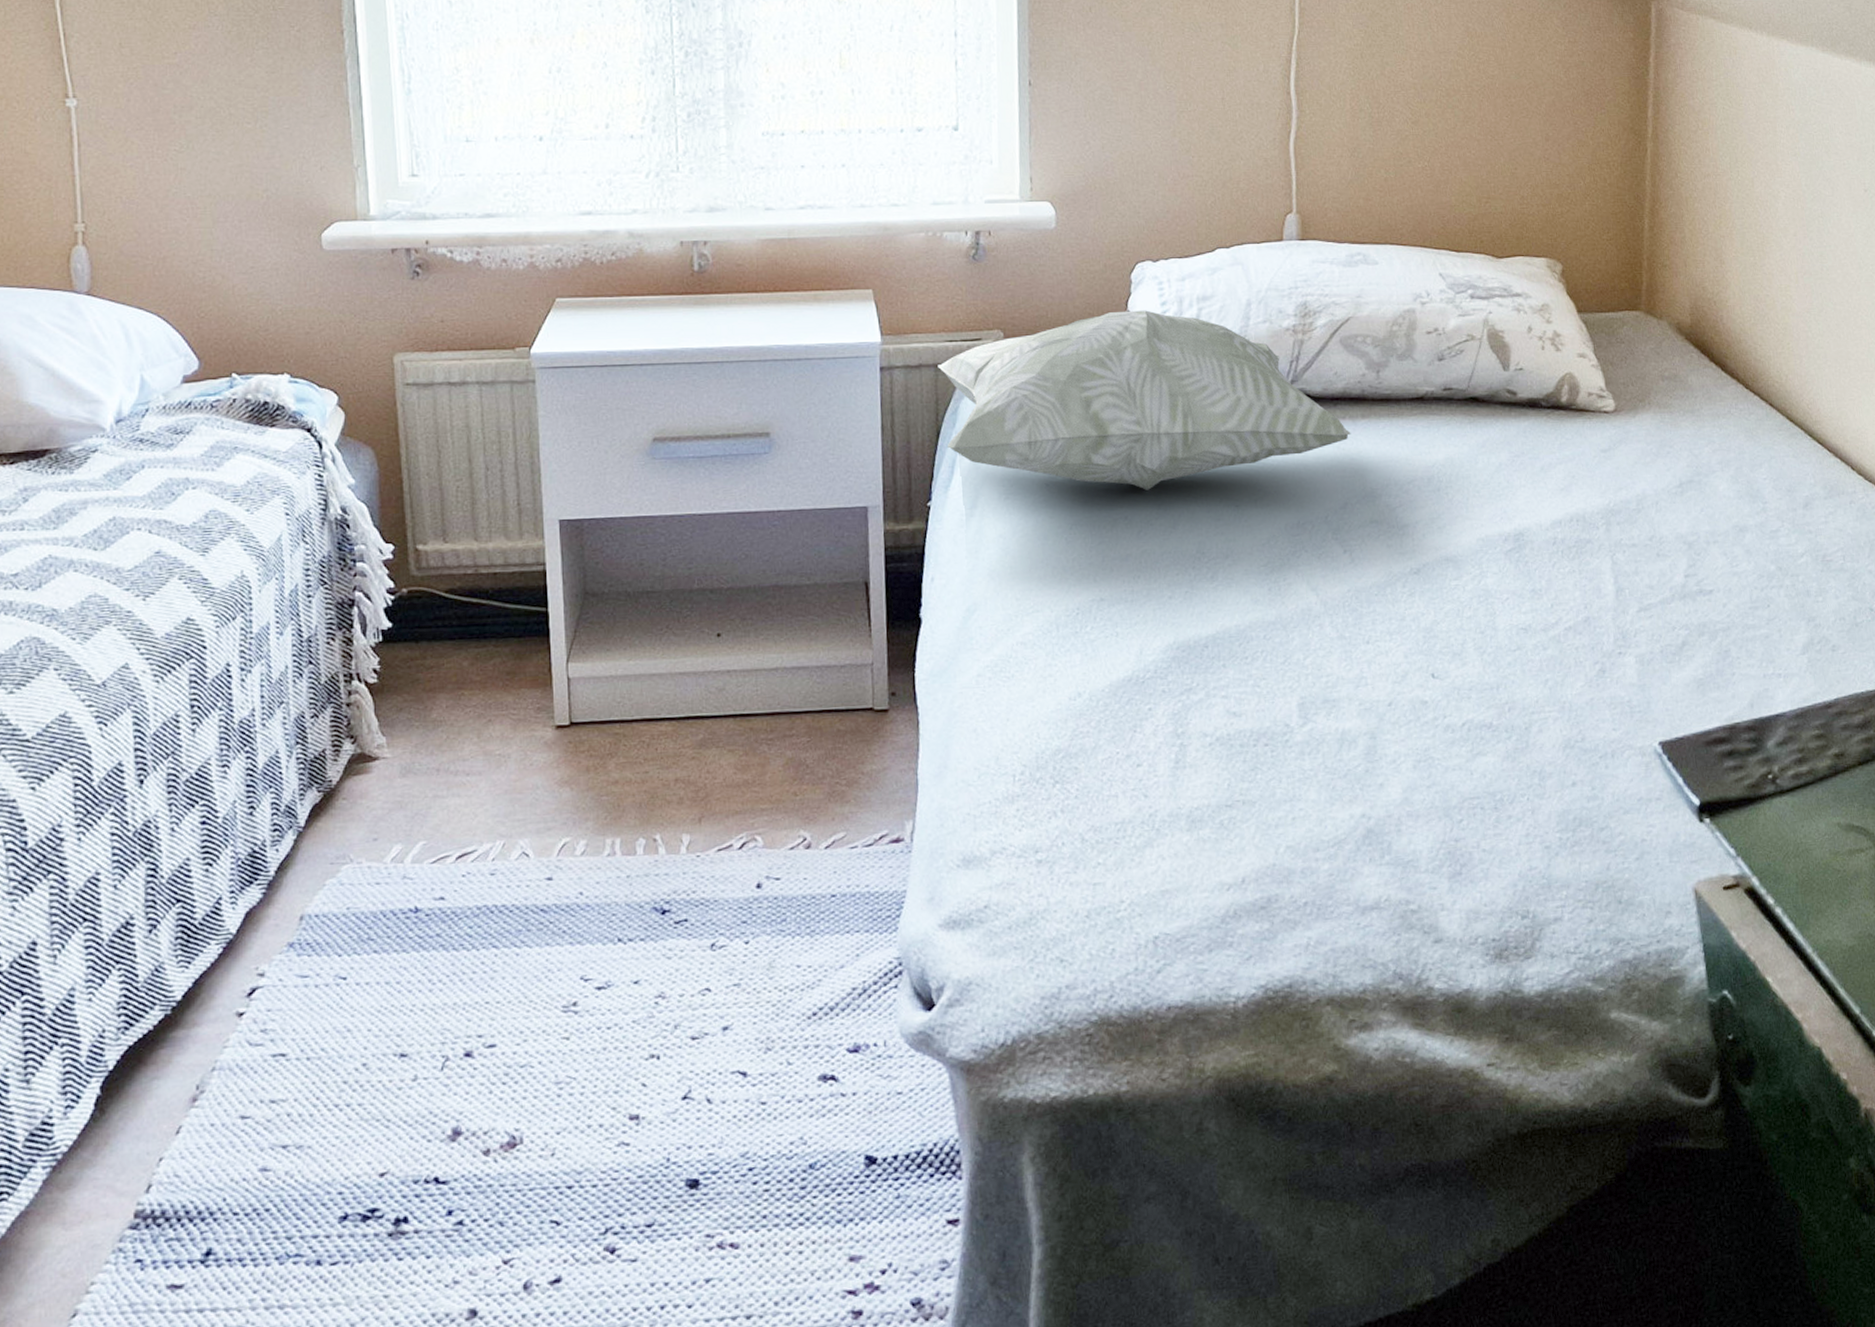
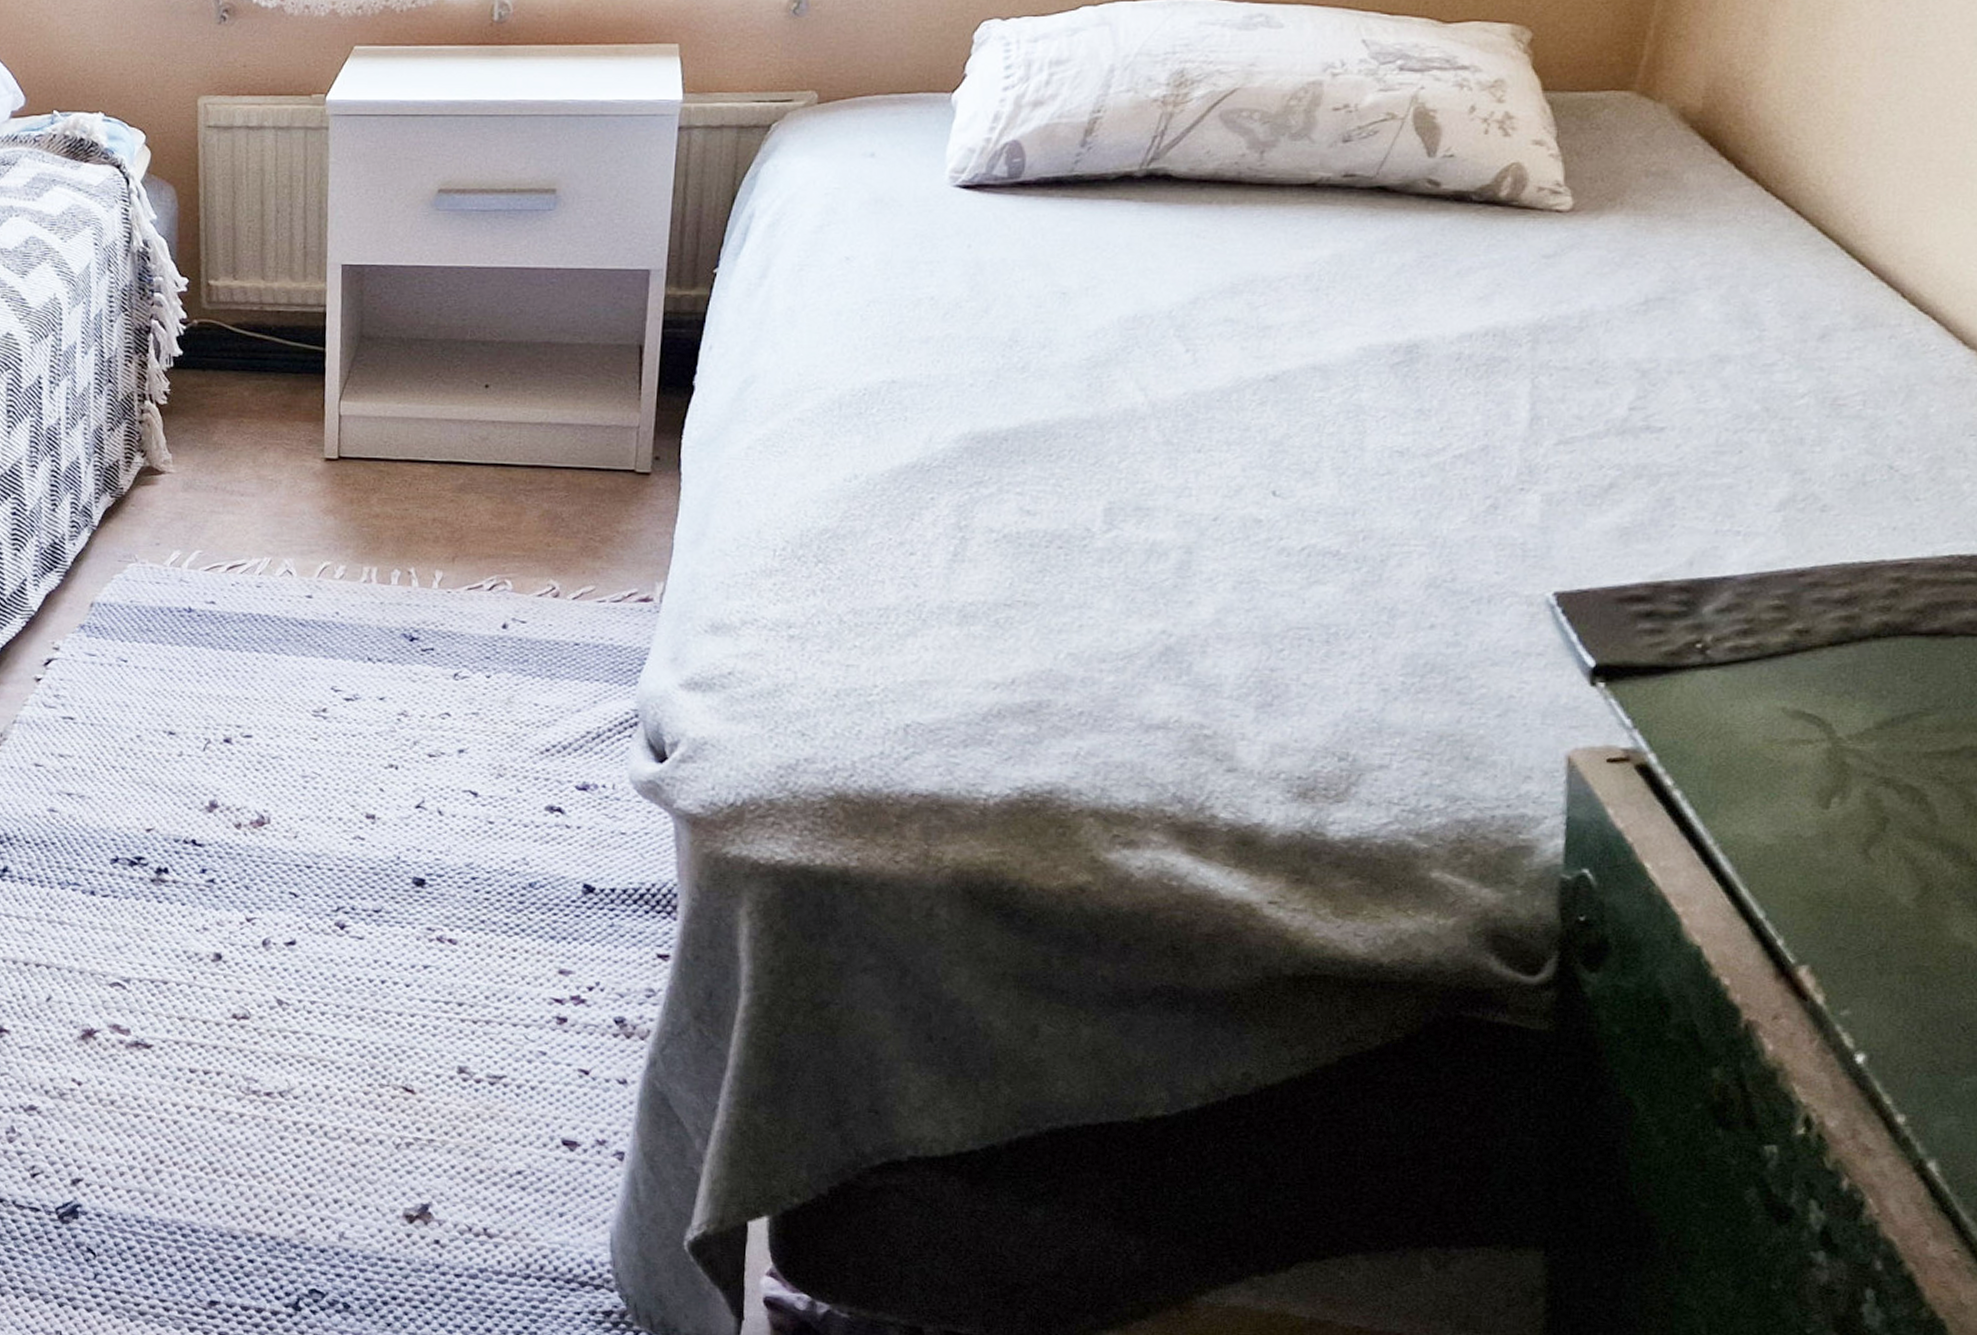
decorative pillow: present [938,310,1351,490] -> none [741,74,1217,270]

